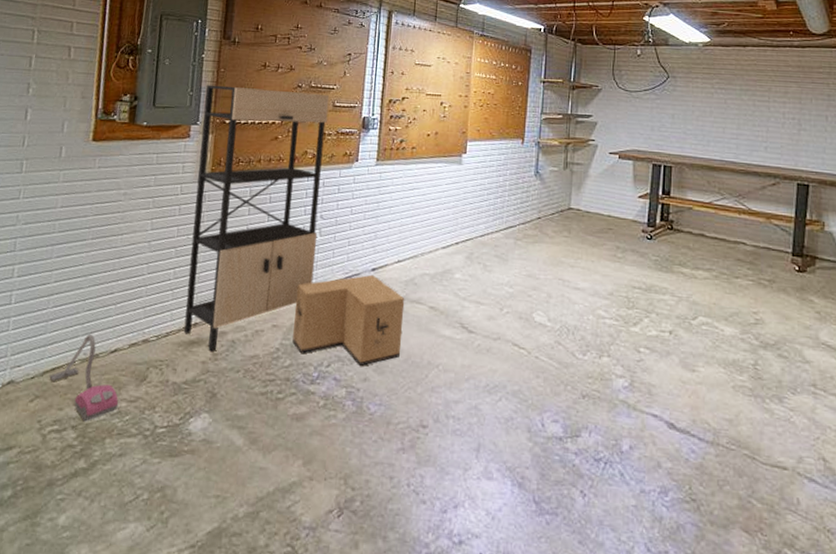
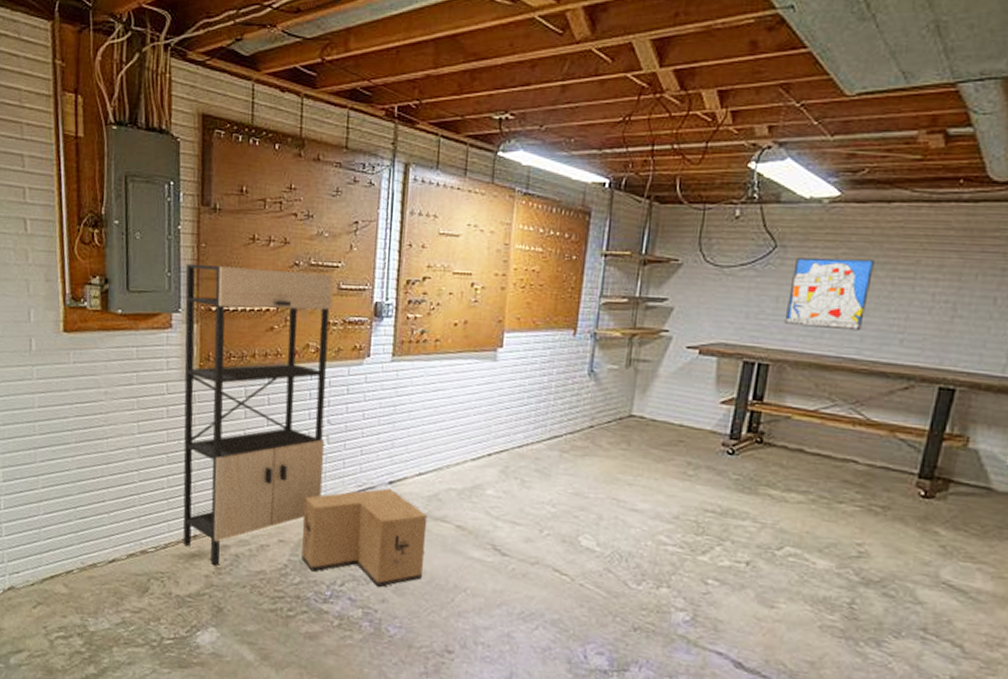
vacuum cleaner: present [49,333,119,422] -> none [49,542,122,630]
wall art: none [680,86,739,141] -> present [784,257,874,331]

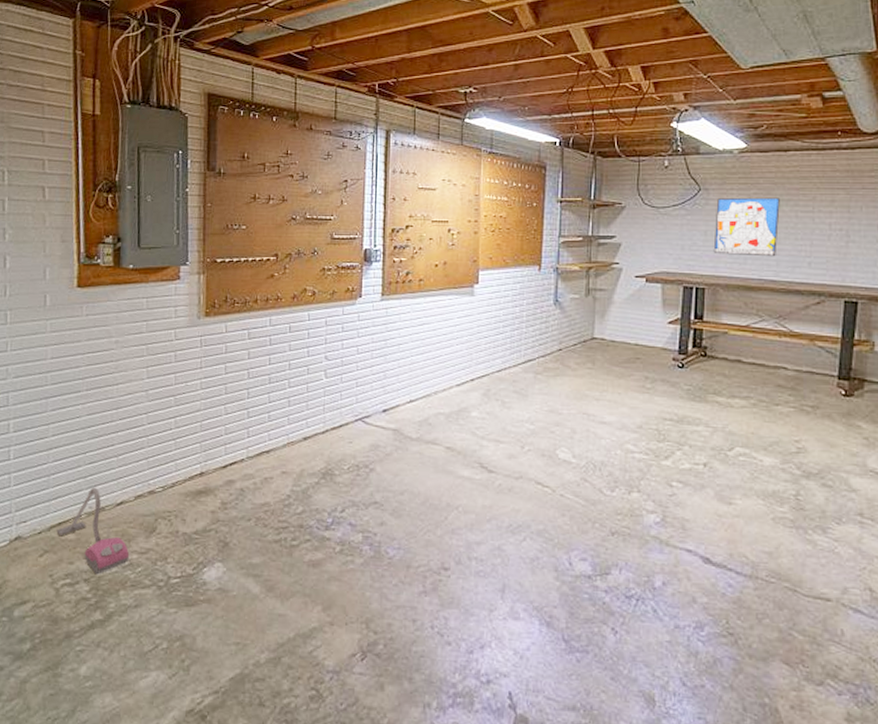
vacuum cleaner: none [49,542,122,630] -> present [56,487,130,575]
shelving unit: present [182,263,334,565] -> none [189,221,327,500]
cardboard box: present [301,488,428,587] -> none [303,416,420,510]

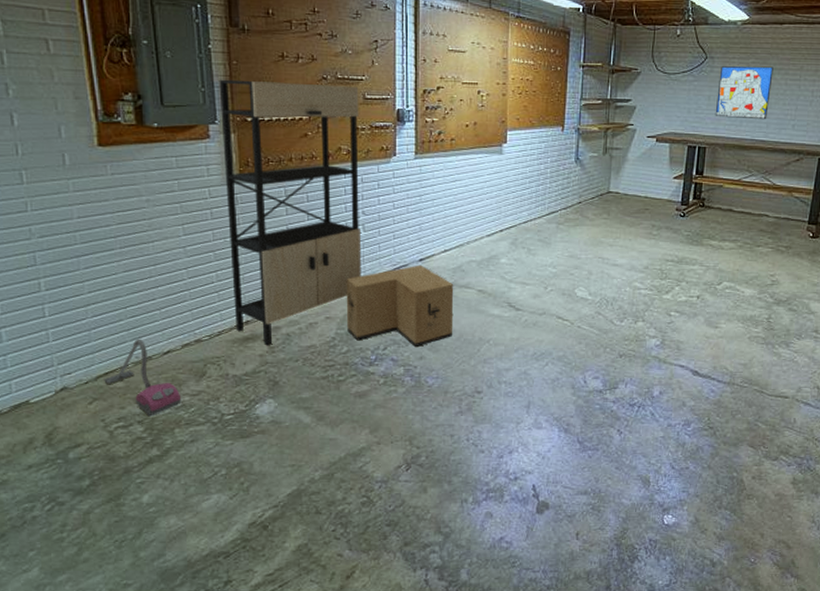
shelving unit: none [189,221,327,500] -> present [219,79,362,345]
cardboard box: none [303,416,420,510] -> present [346,264,454,347]

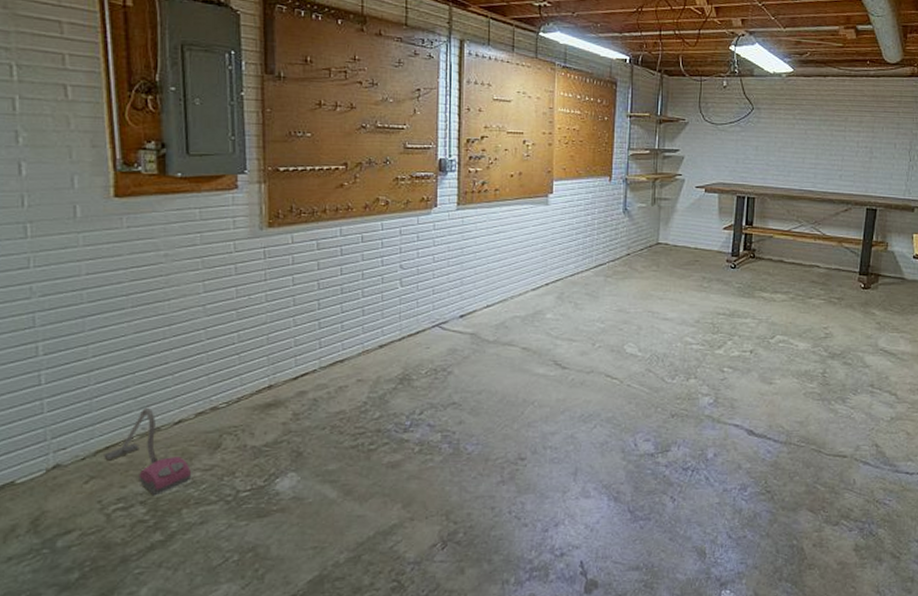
shelving unit: present [219,79,362,345] -> none [250,127,399,412]
cardboard box: present [346,264,454,347] -> none [380,321,497,410]
wall art: present [715,66,773,120] -> none [763,117,819,170]

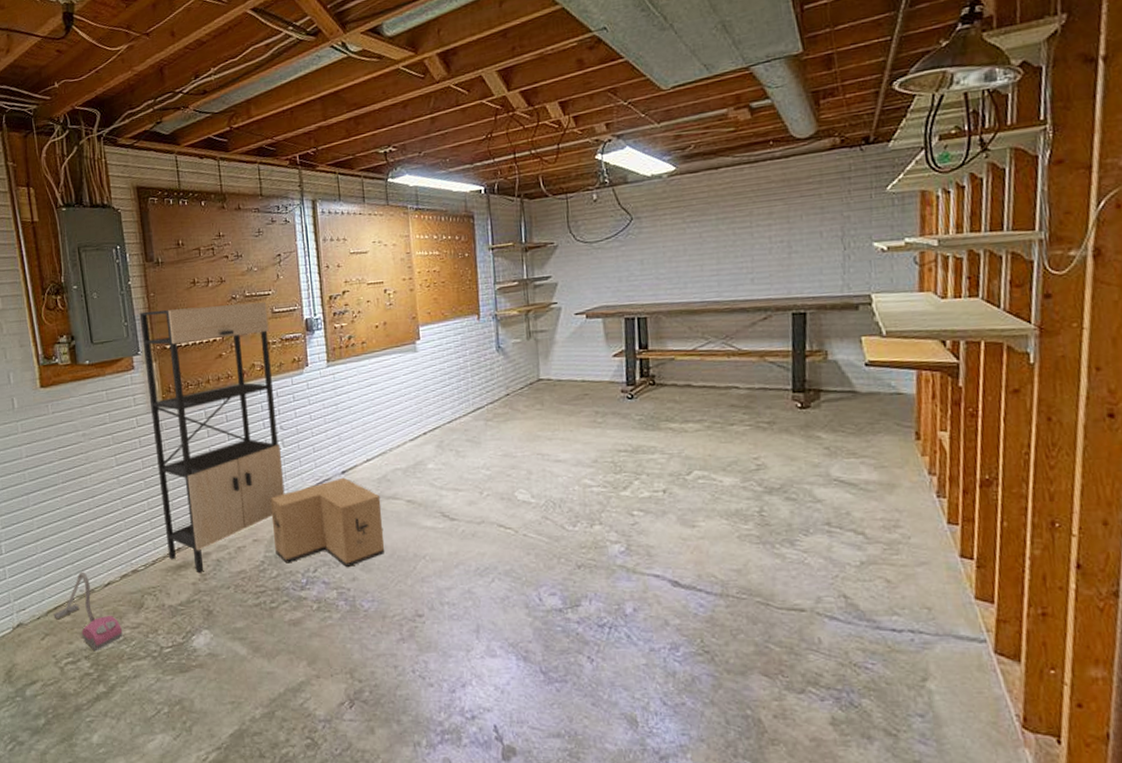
shelving unit: none [250,127,399,412] -> present [139,301,285,572]
cardboard box: none [380,321,497,410] -> present [270,477,384,567]

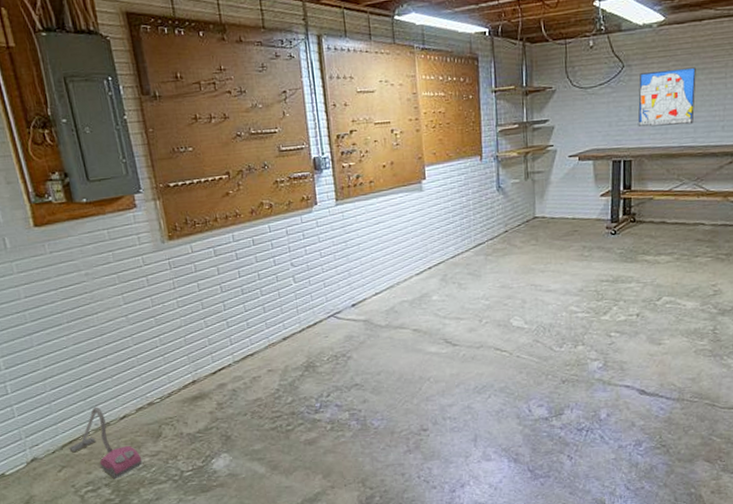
shelving unit: present [139,301,285,572] -> none [138,139,298,402]
cardboard box: present [270,477,384,567] -> none [283,310,392,391]
wall art: none [650,217,717,282] -> present [638,67,696,127]

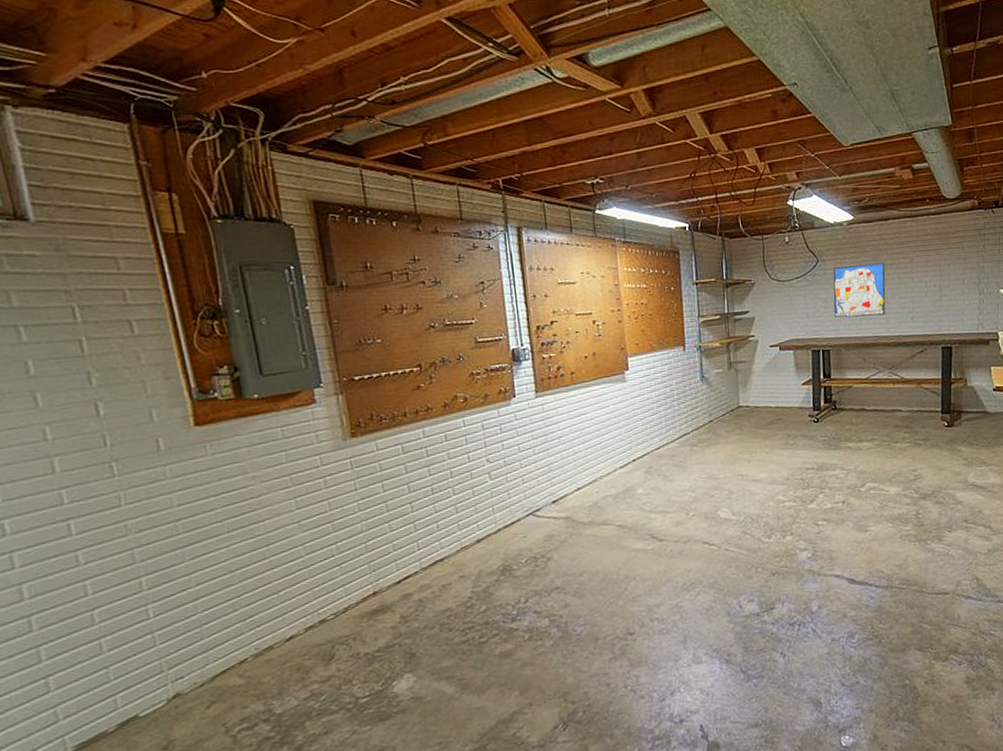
vacuum cleaner: present [69,406,142,479] -> none [221,627,310,713]

